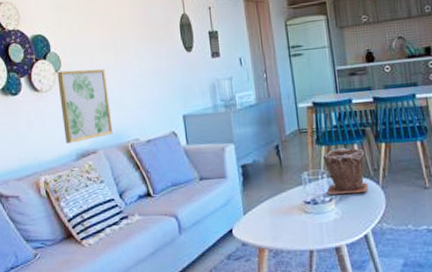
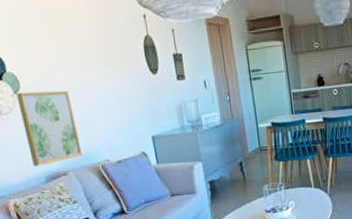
plant pot: present [323,147,368,195] -> none [281,162,318,204]

